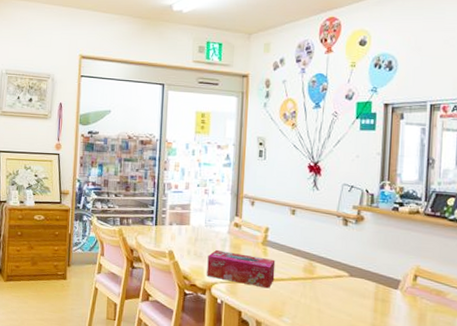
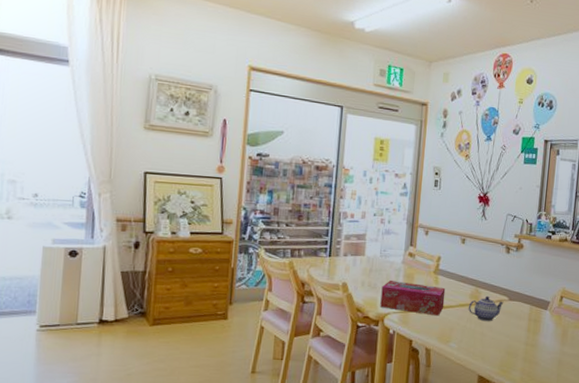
teapot: none [301,270,343,298] -> present [468,295,504,321]

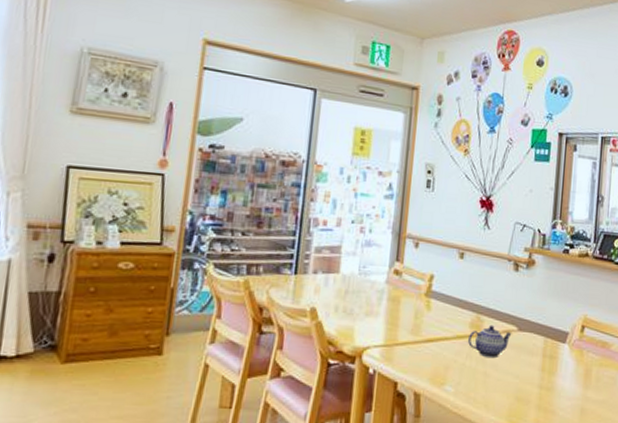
tissue box: present [380,281,446,316] -> none [357,305,440,351]

